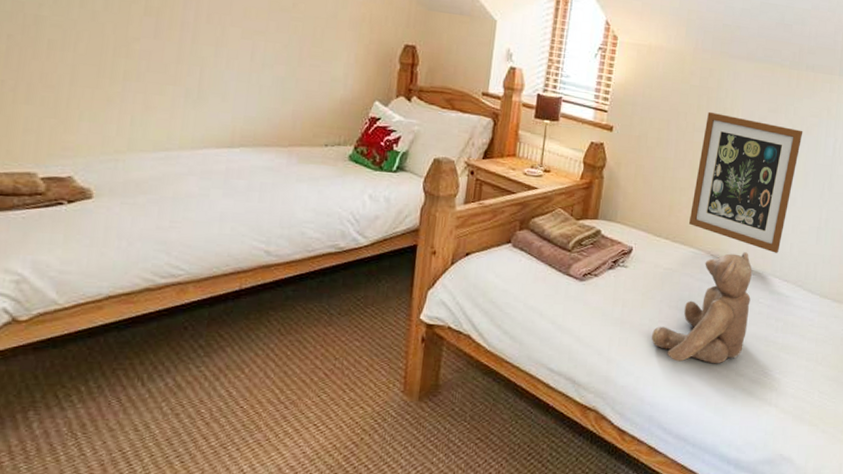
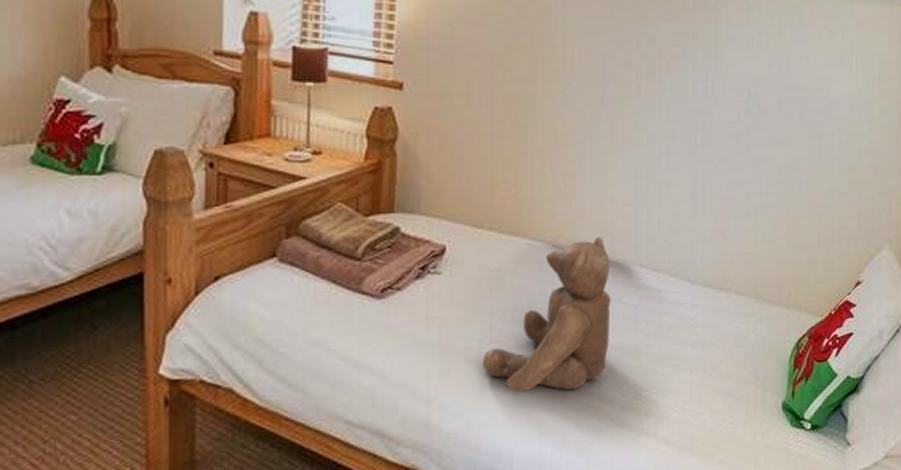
wall art: present [688,111,803,253] -> none [518,51,663,235]

